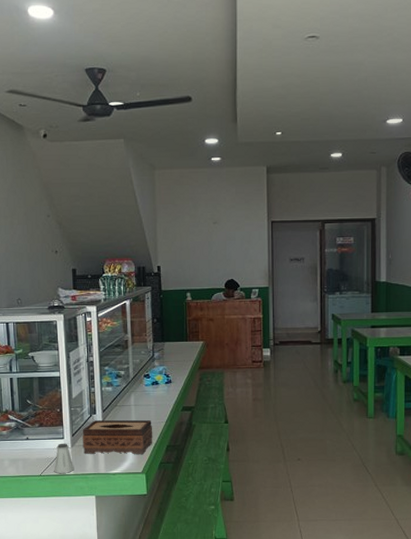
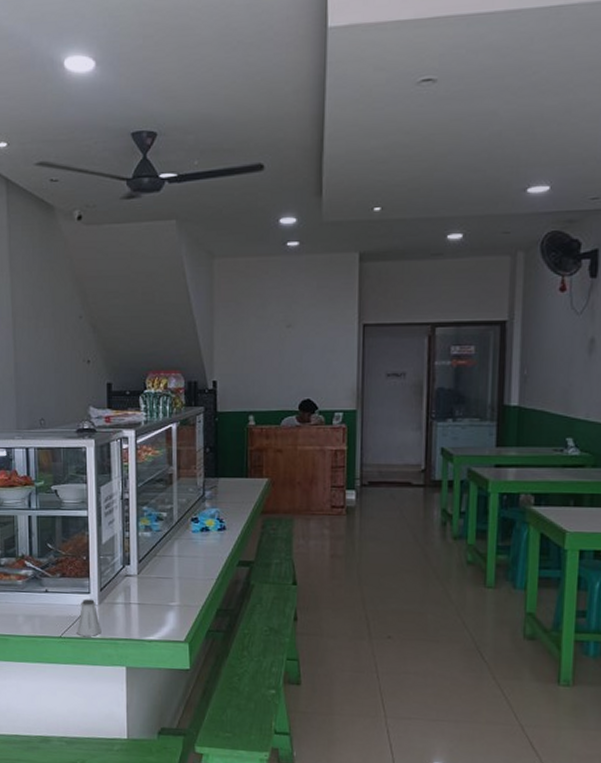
tissue box: present [82,420,153,454] -> none [112,573,200,618]

